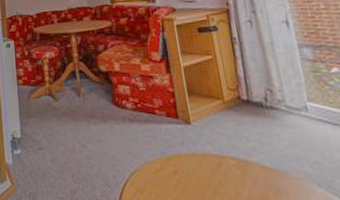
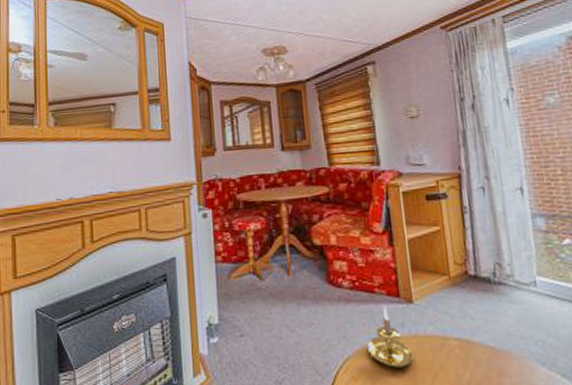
candle holder: none [151,126,193,183] -> present [368,306,413,368]

